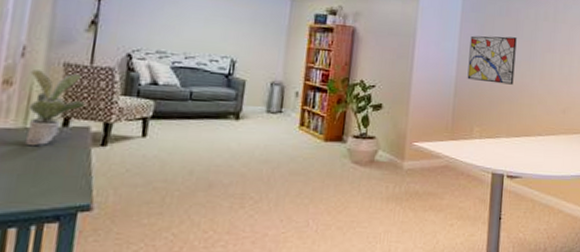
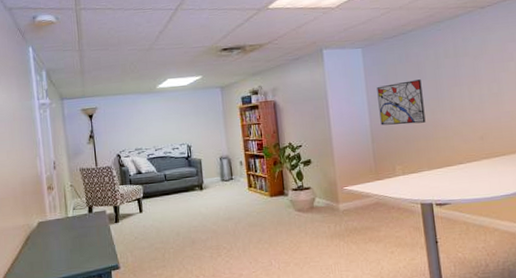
potted plant: present [24,70,86,147] -> none [62,174,99,229]

